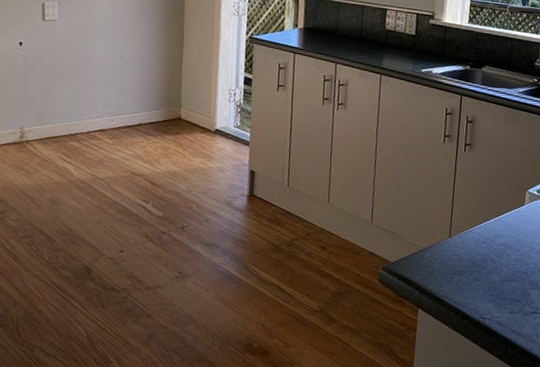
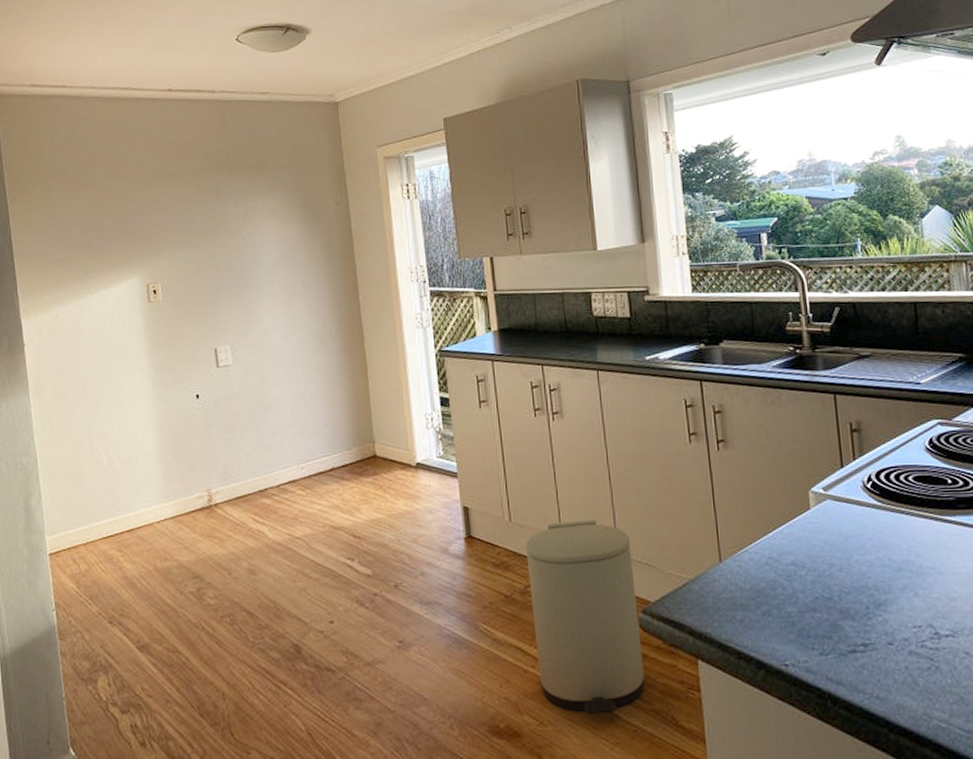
pedal bin: none [292,192,383,343] -> present [525,519,645,714]

